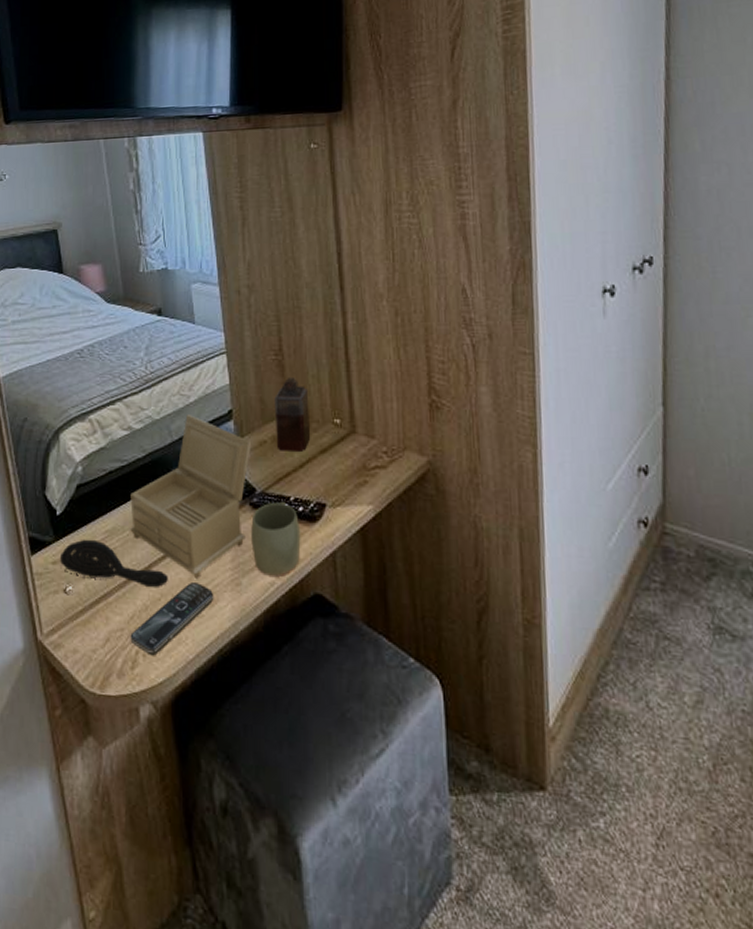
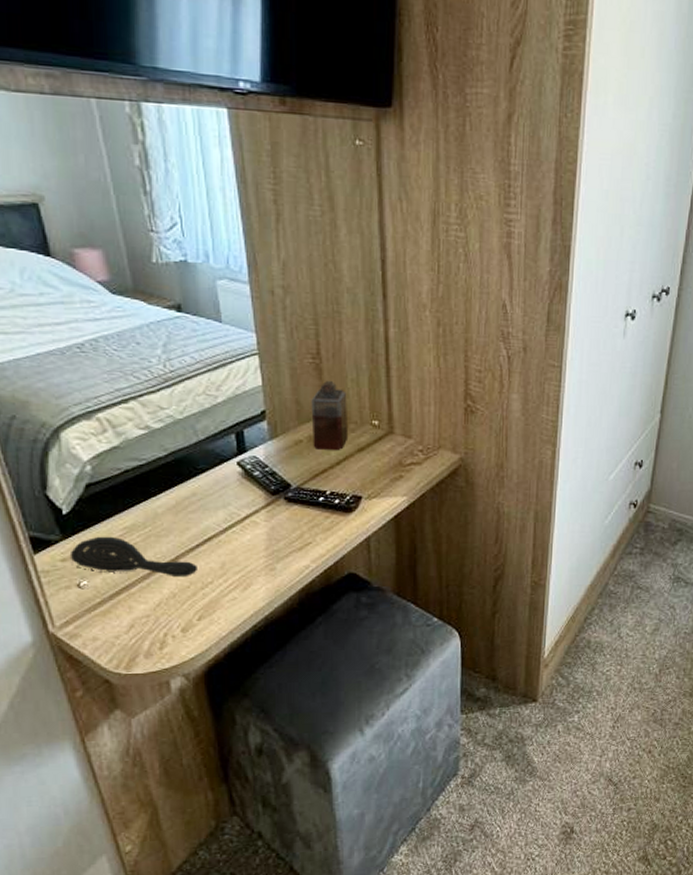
jewelry box: present [130,415,252,578] -> none [151,415,287,566]
mobile phone: present [130,581,214,656] -> none [157,569,248,636]
mug: present [251,501,301,576] -> none [286,494,336,560]

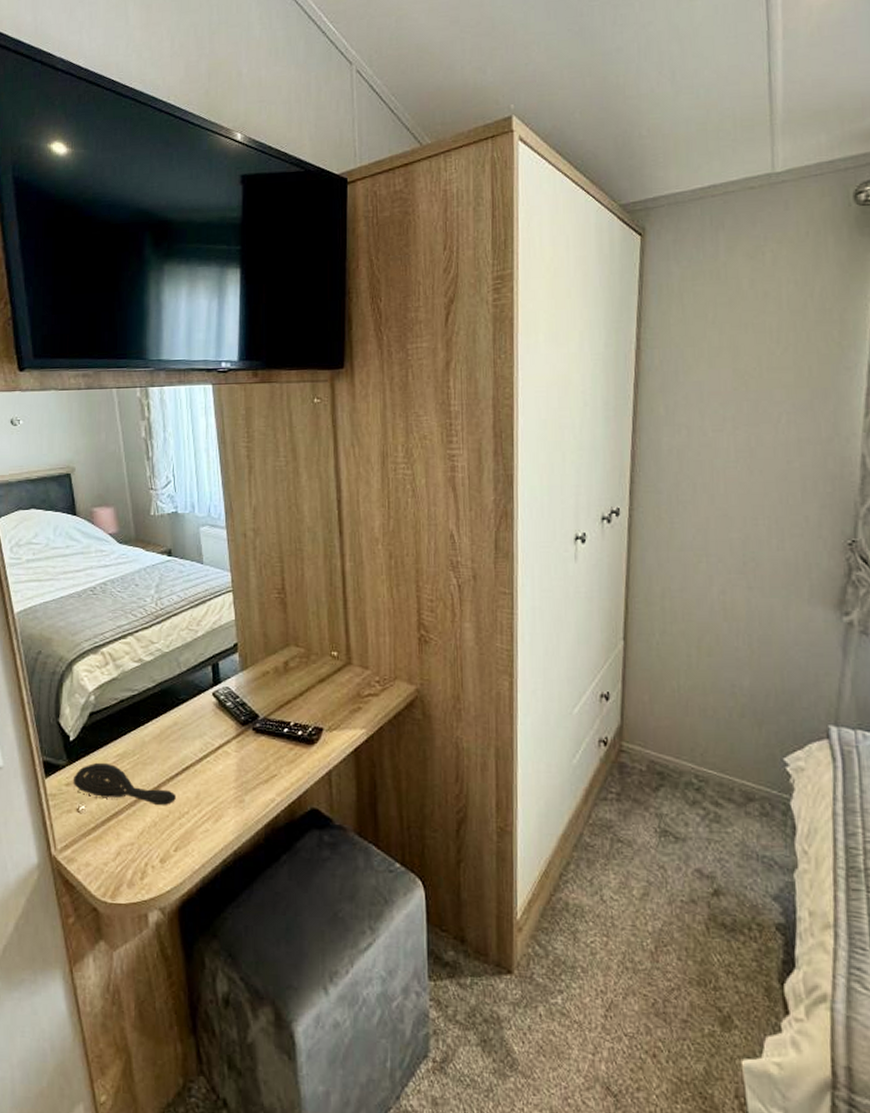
perfume bottle: present [311,380,349,450] -> none [277,613,310,681]

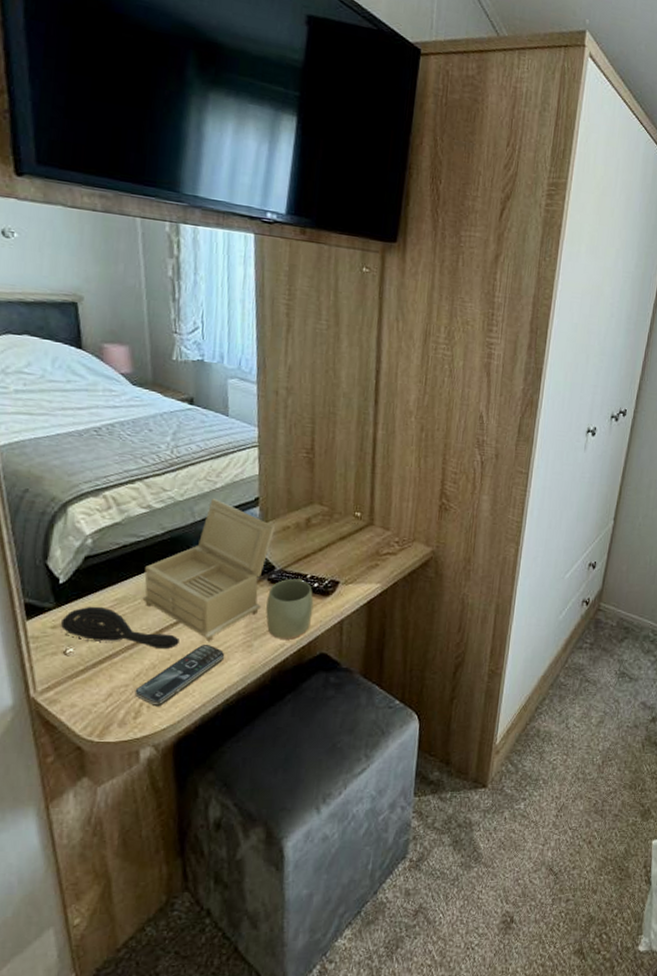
jewelry box: none [140,648,256,797] -> present [142,499,276,641]
mobile phone: none [140,799,219,867] -> present [134,644,225,707]
mug: none [254,726,300,794] -> present [266,578,314,640]

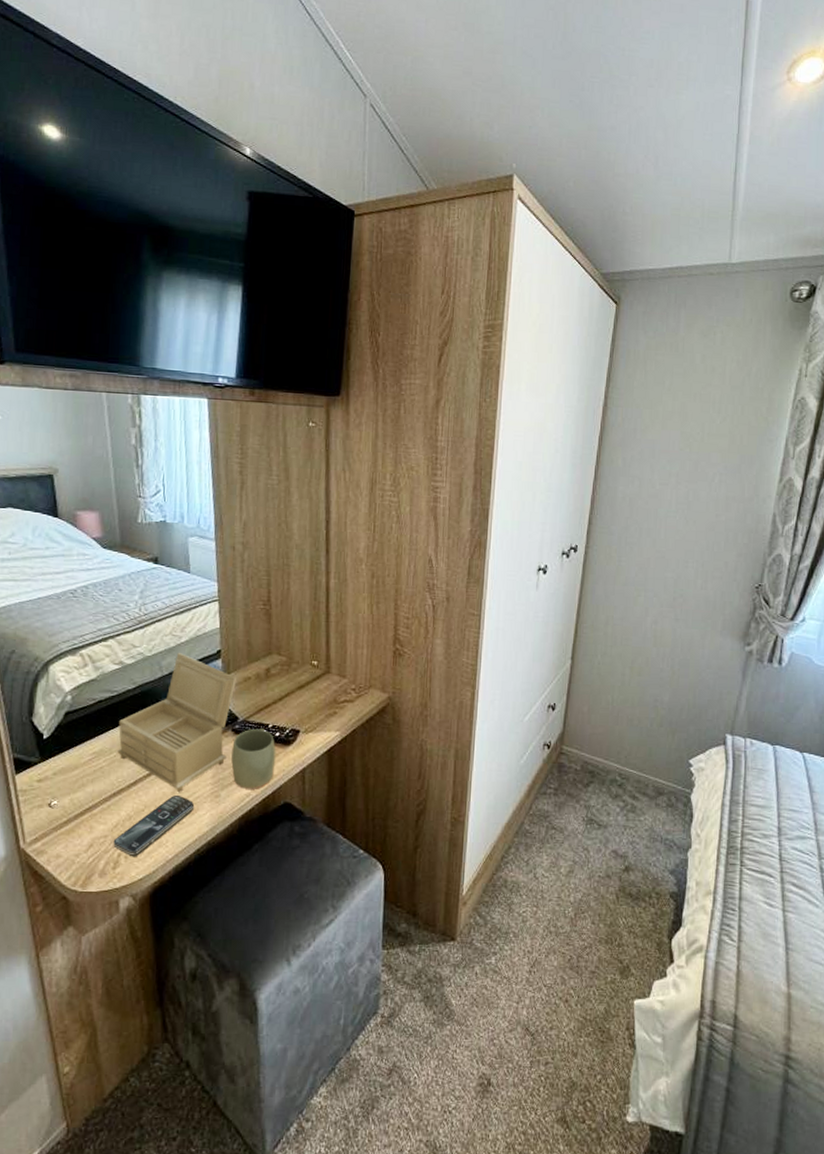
hairbrush: present [60,606,179,649] -> none [45,759,152,800]

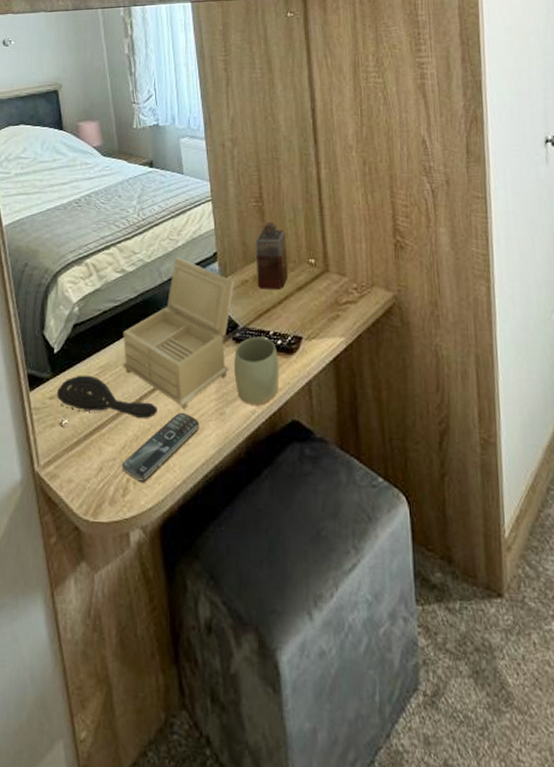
hairbrush: none [45,759,152,800] -> present [56,375,157,418]
perfume bottle: none [259,624,292,687] -> present [255,221,289,289]

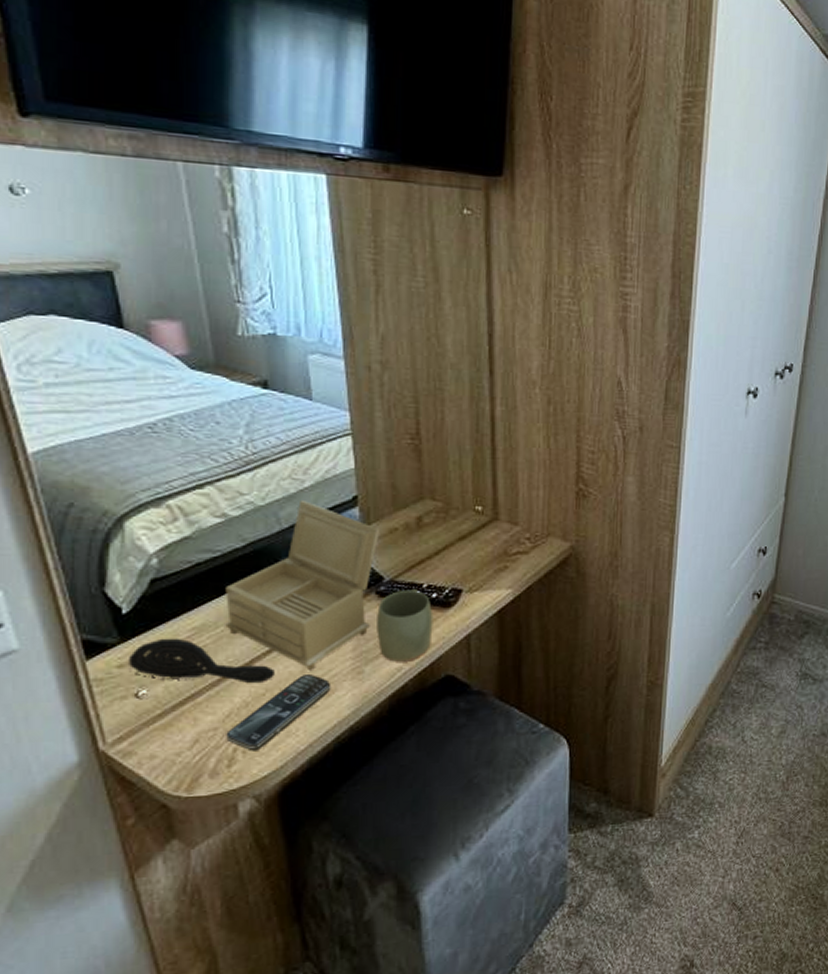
perfume bottle: present [255,221,289,289] -> none [408,462,449,539]

